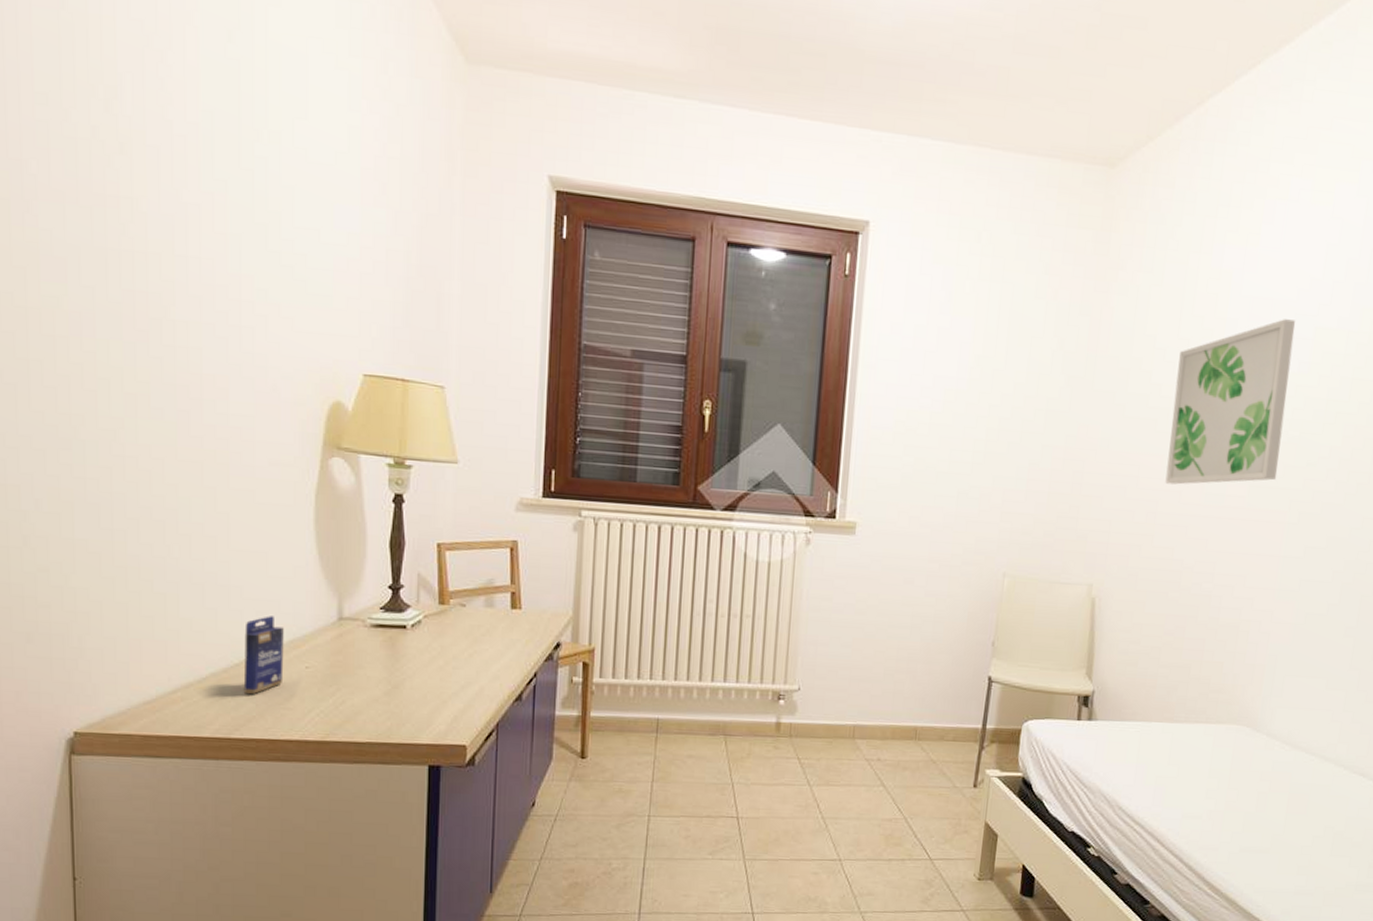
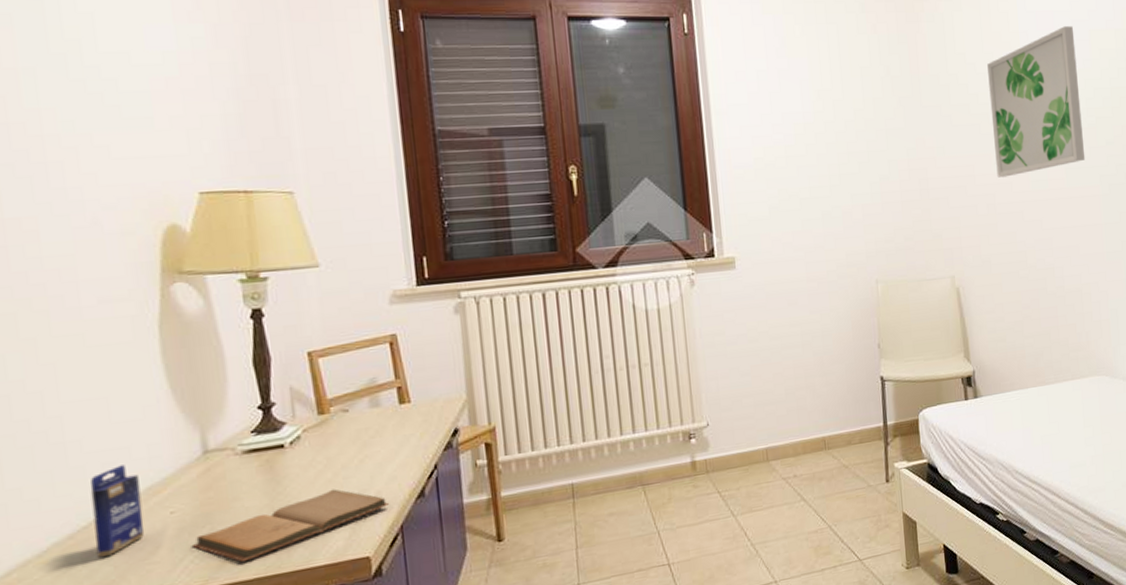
book: none [319,676,490,726] -> present [191,489,390,563]

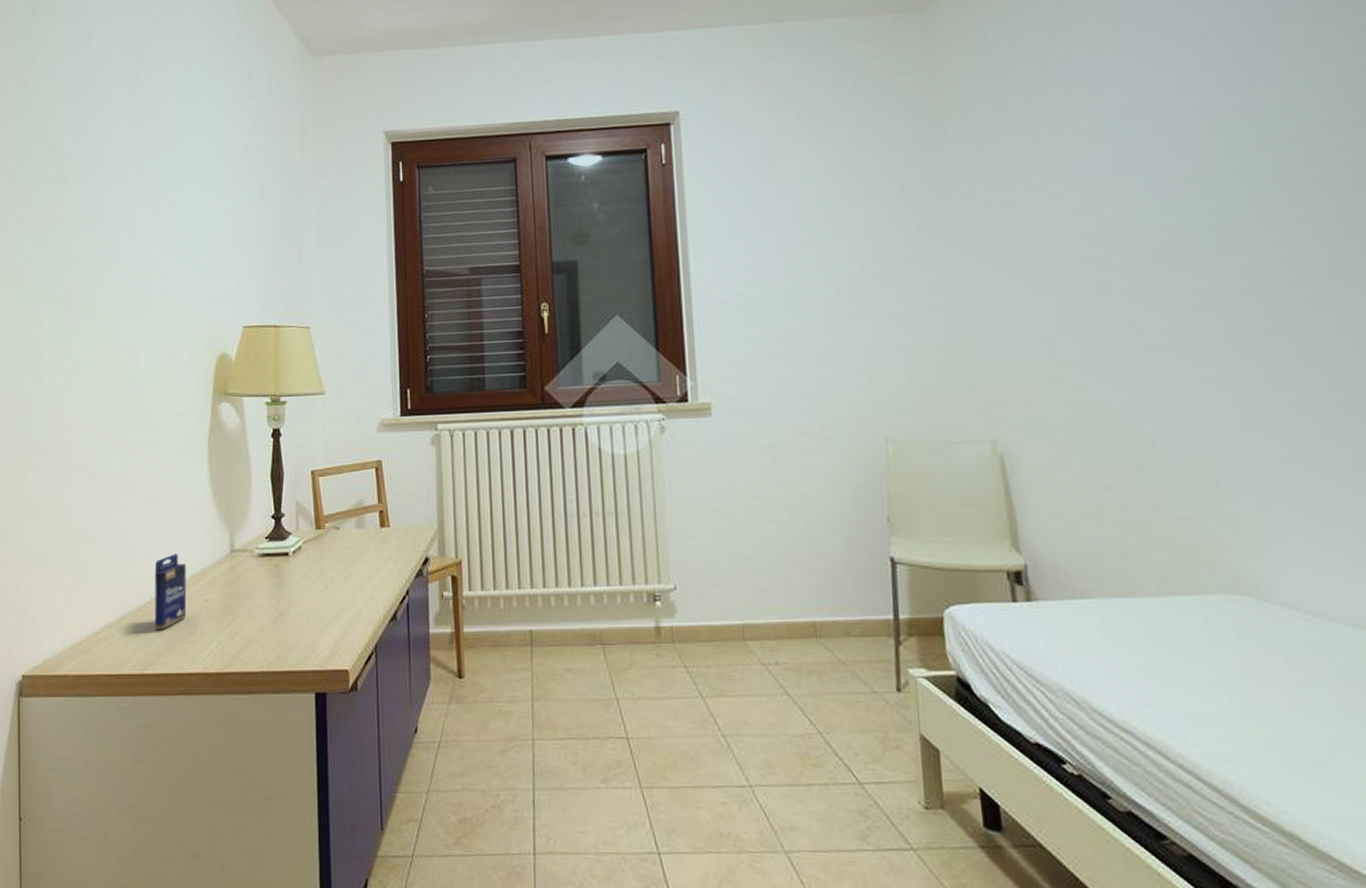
book: present [191,489,390,563] -> none [217,600,368,655]
wall art: present [987,26,1086,178] -> none [1045,117,1205,317]

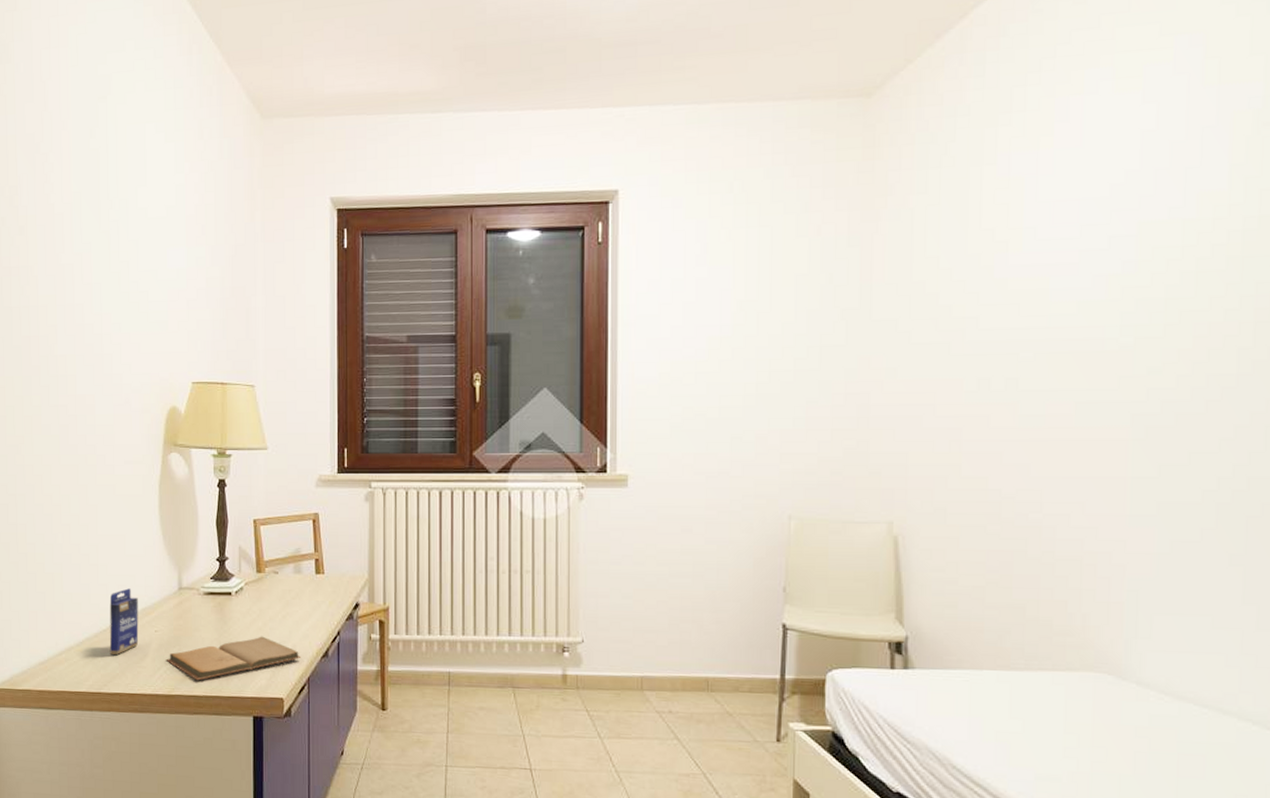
book: none [217,600,368,655] -> present [166,636,302,681]

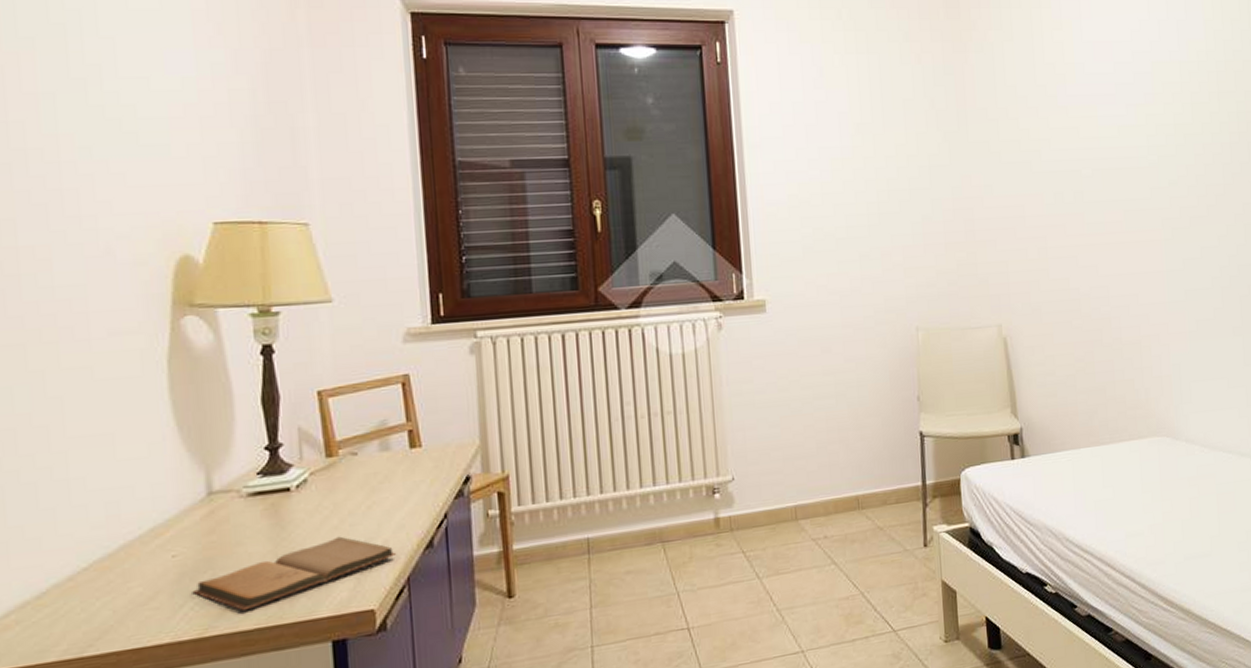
small box: present [109,588,139,656] -> none [91,504,145,602]

